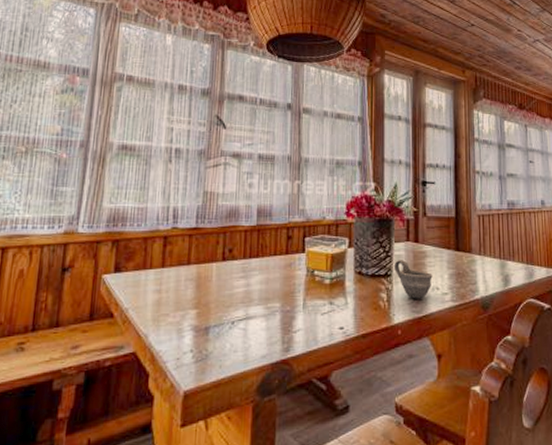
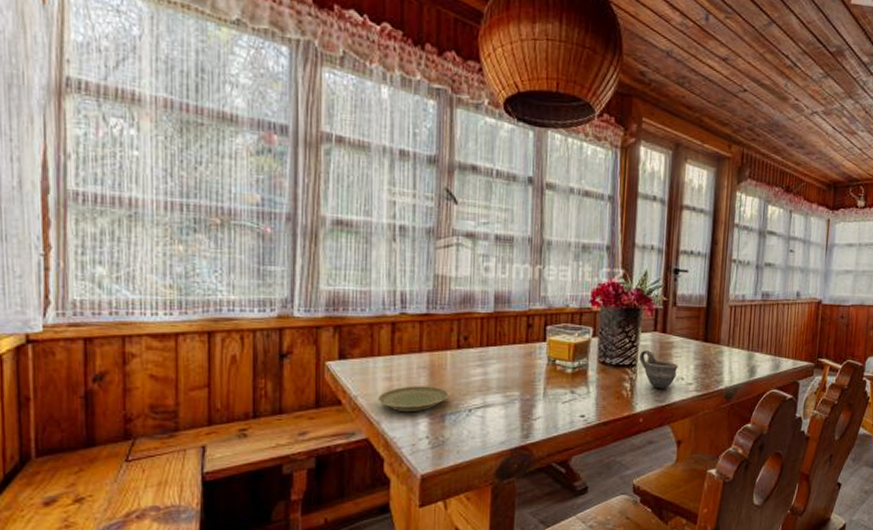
plate: none [146,298,214,325] -> present [377,386,449,412]

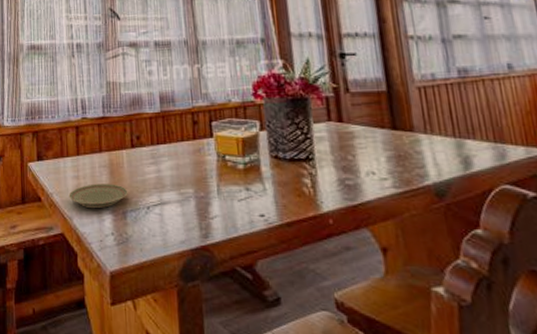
cup: present [639,350,678,389] -> none [316,142,365,185]

